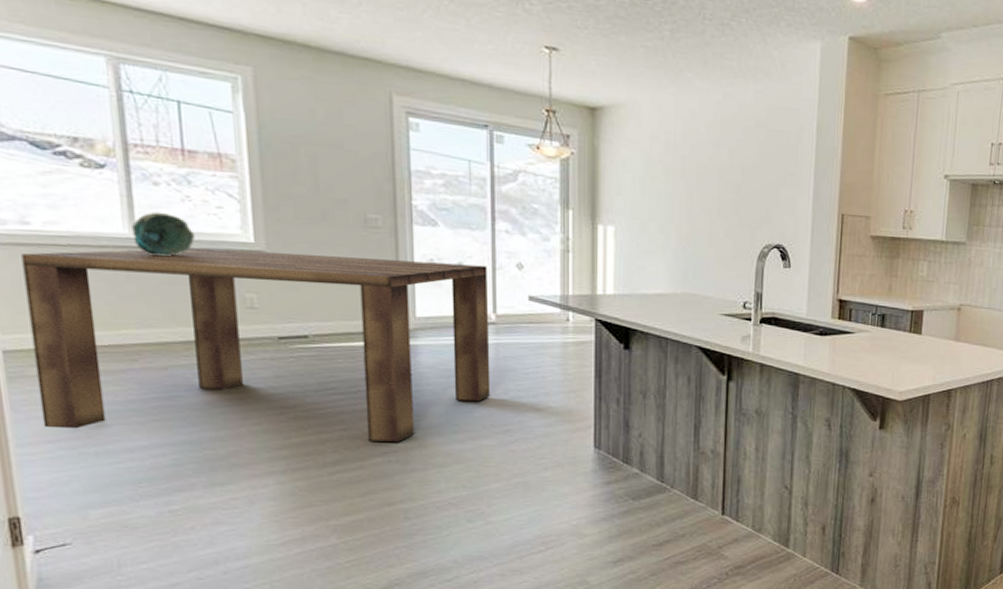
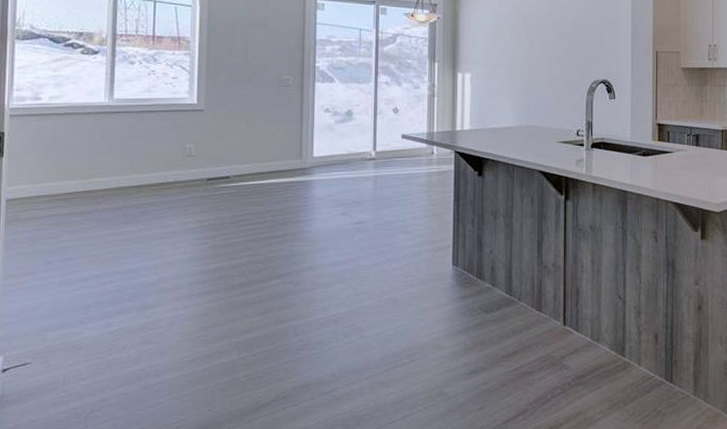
dining table: present [21,247,491,443] -> none [26,109,370,266]
decorative bowl: present [132,211,196,257] -> none [111,84,155,119]

